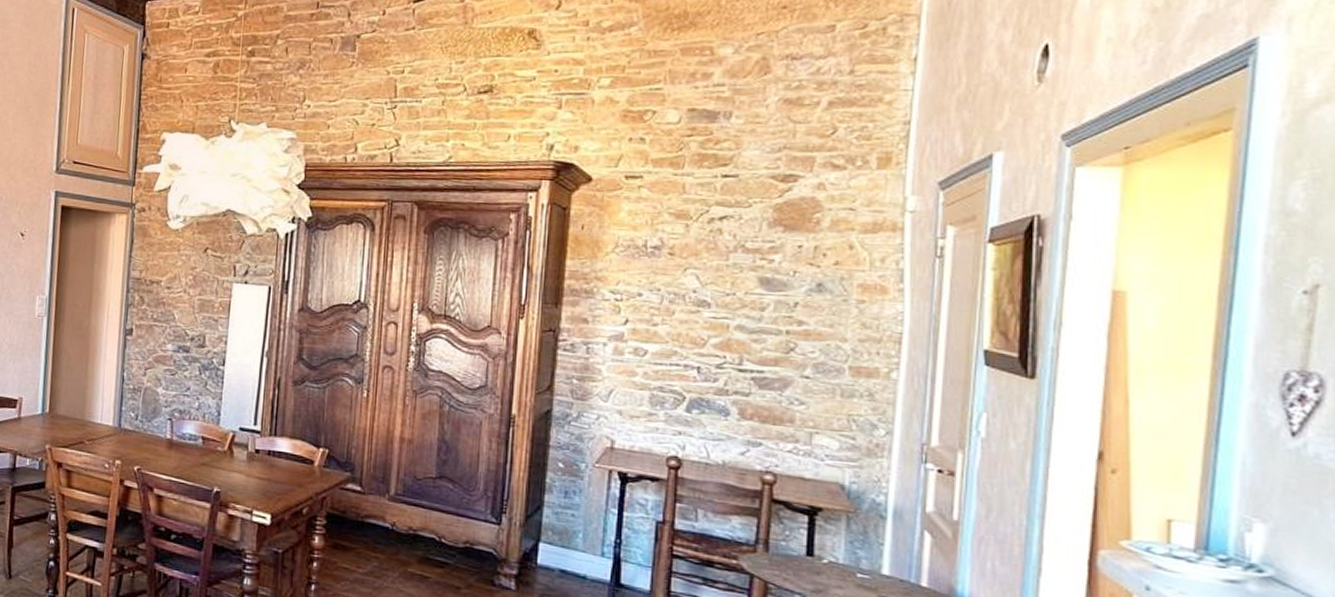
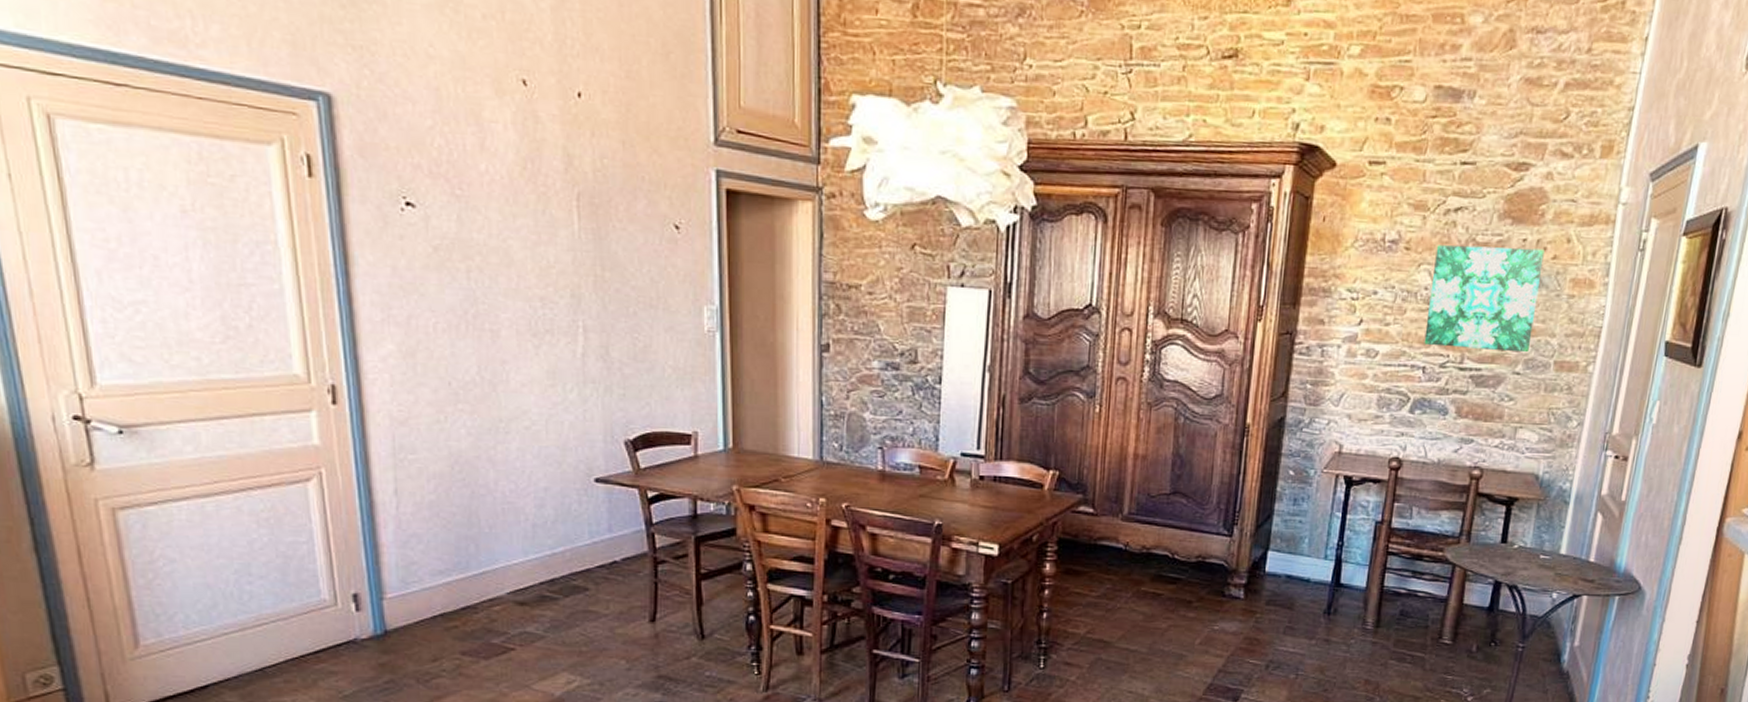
wall art: none [697,251,824,357] -> present [1424,245,1545,353]

